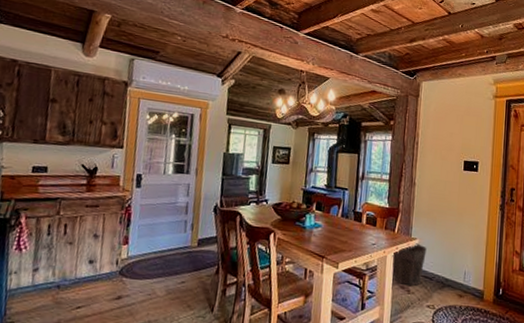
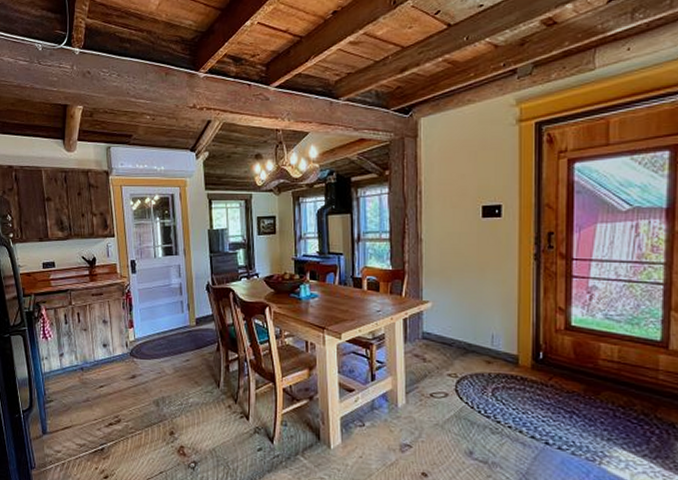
waste bin: present [392,243,427,287] -> none [401,307,442,354]

